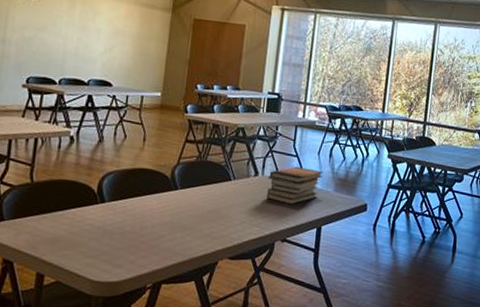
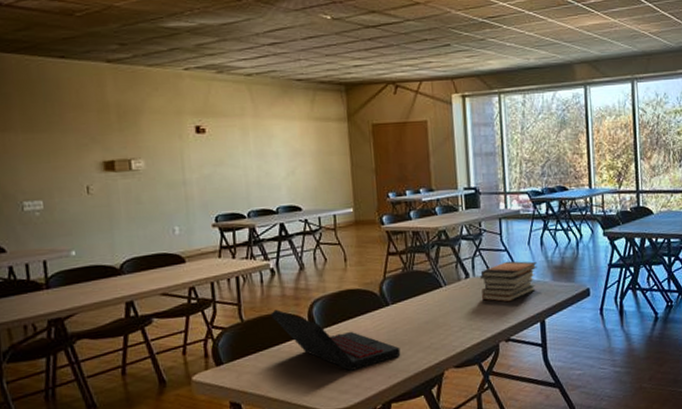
laptop: none [61,176,181,248] -> present [271,309,401,372]

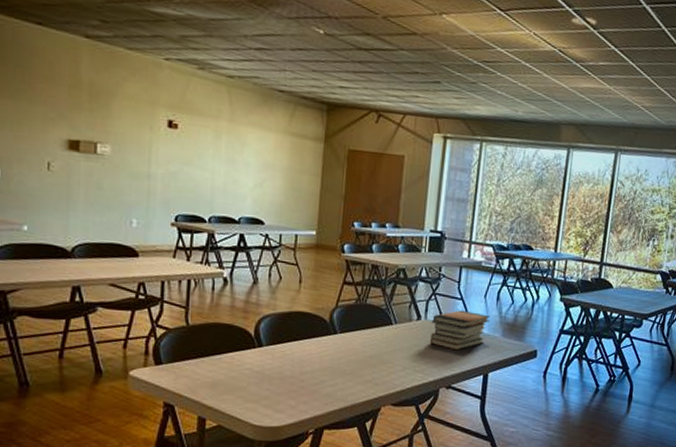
laptop: present [271,309,401,372] -> none [217,319,341,393]

